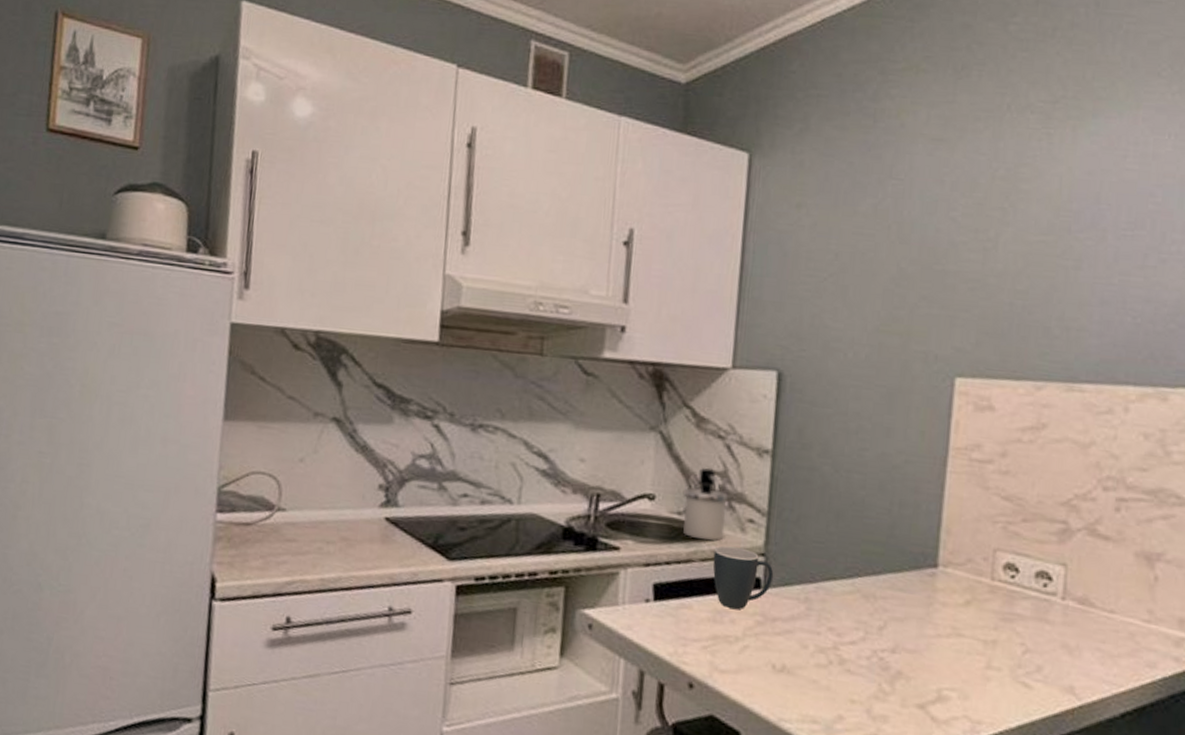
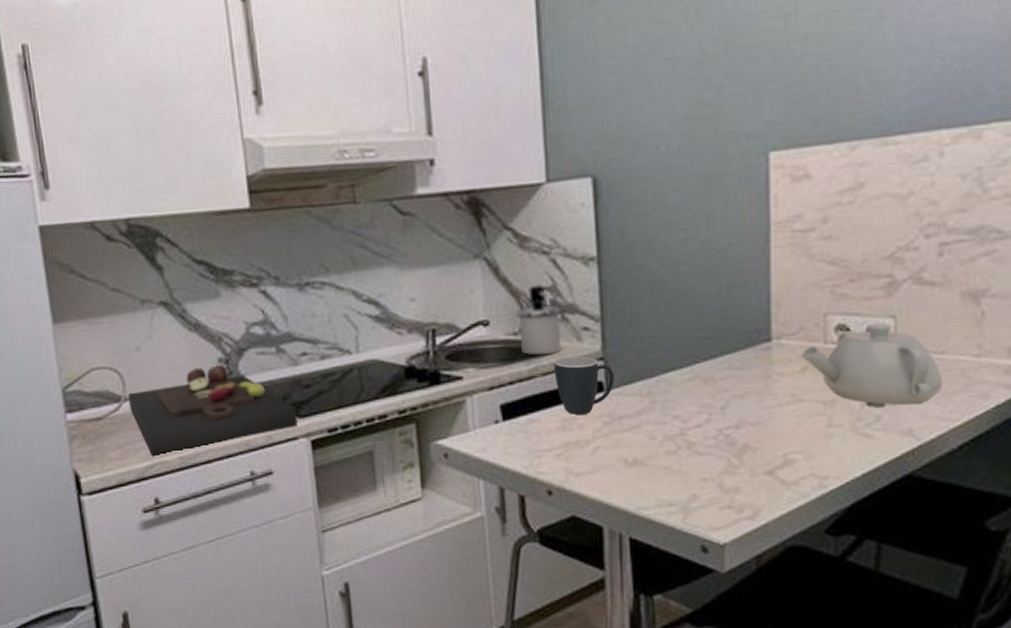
cutting board: none [281,490,448,573] -> present [129,365,298,456]
teapot: none [967,567,1110,662] -> present [802,323,944,407]

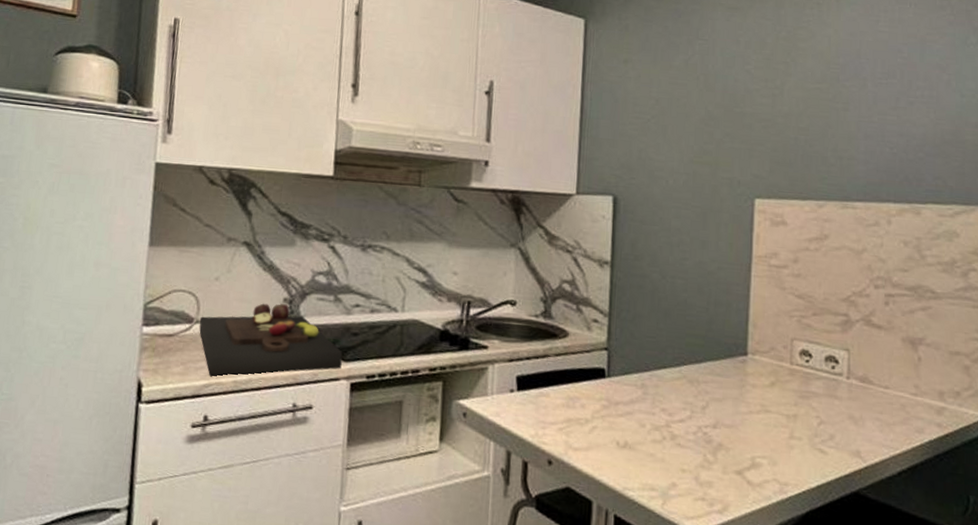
soap dispenser: present [517,285,562,356] -> none [540,277,576,339]
mug: present [554,356,615,416] -> none [565,342,616,396]
teapot: present [802,323,944,407] -> none [772,353,887,430]

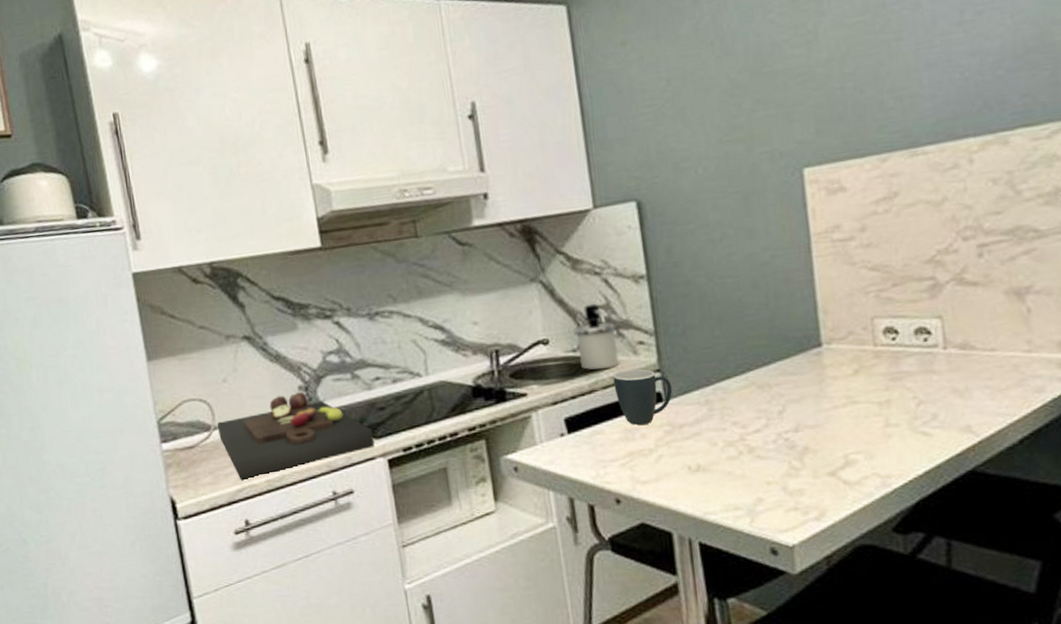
soap dispenser: none [540,277,576,339] -> present [574,304,619,370]
mug: none [565,342,616,396] -> present [612,369,673,426]

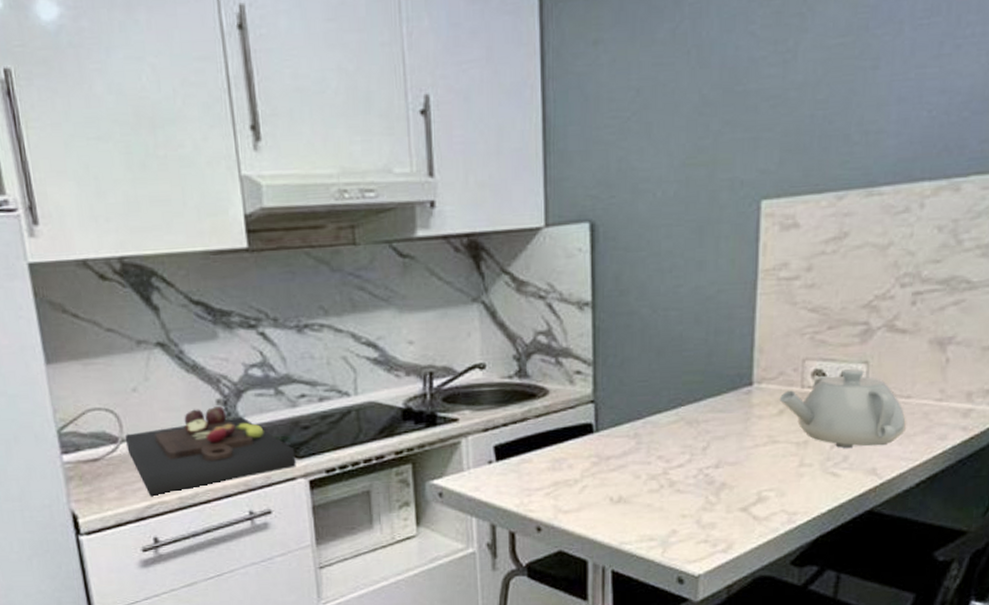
soap dispenser: present [574,304,619,370] -> none [512,329,555,398]
mug: present [612,369,673,426] -> none [546,399,604,456]
teapot: none [853,324,997,406] -> present [780,368,907,448]

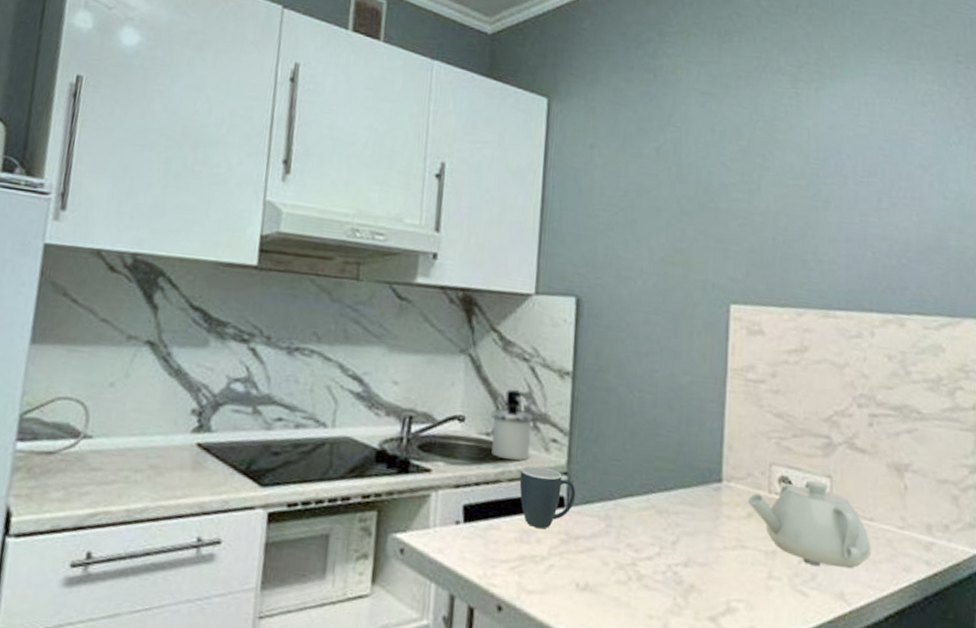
cutting board: present [126,406,296,496] -> none [87,415,260,504]
soap dispenser: none [512,329,555,398] -> present [491,388,533,461]
mug: none [546,399,604,456] -> present [519,465,576,529]

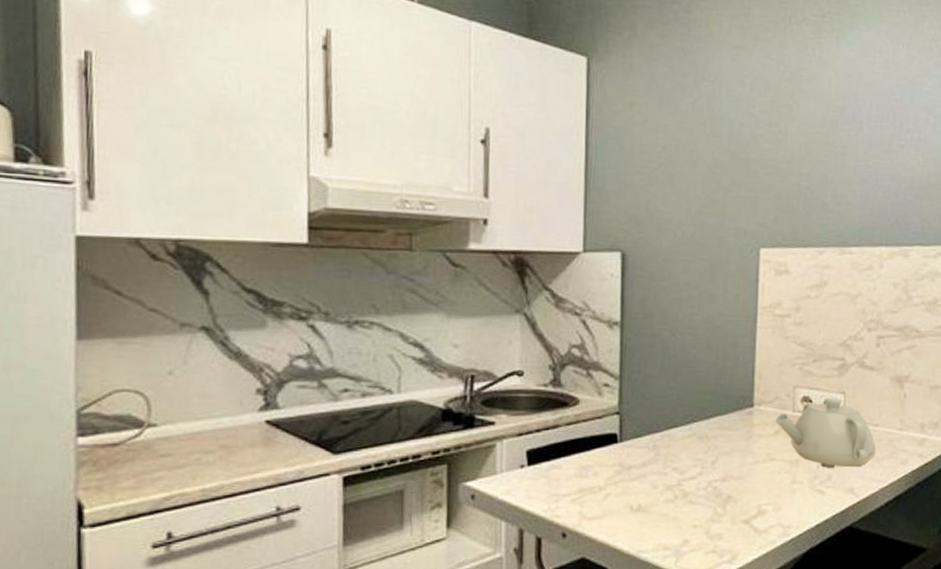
soap dispenser: present [491,388,533,461] -> none [548,342,586,407]
mug: present [519,465,576,529] -> none [576,409,628,464]

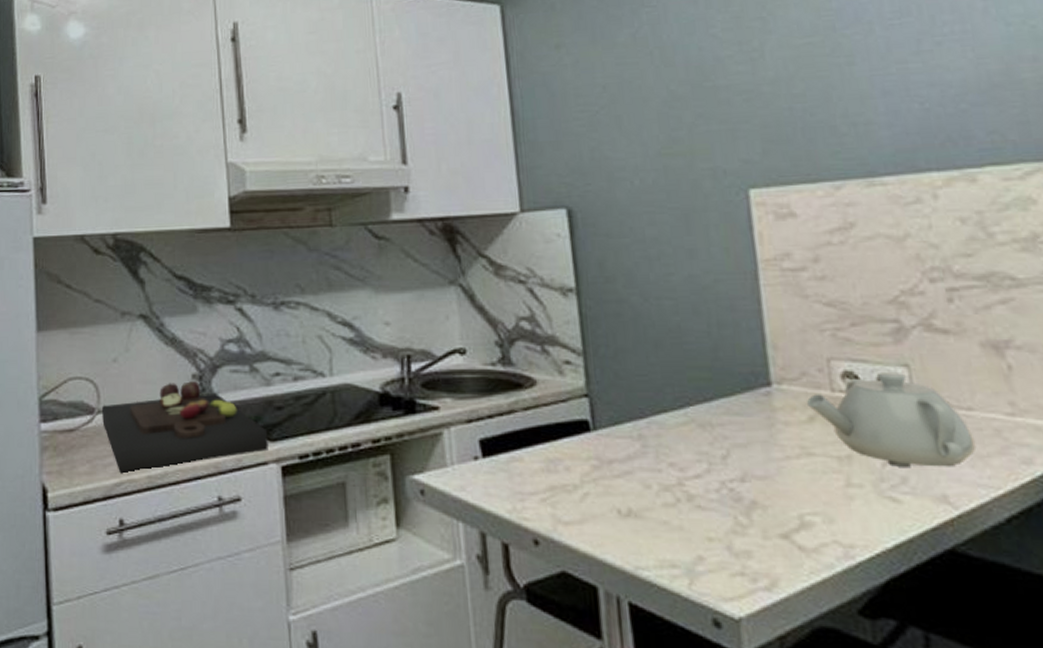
cutting board: none [153,396,332,486] -> present [102,381,268,473]

